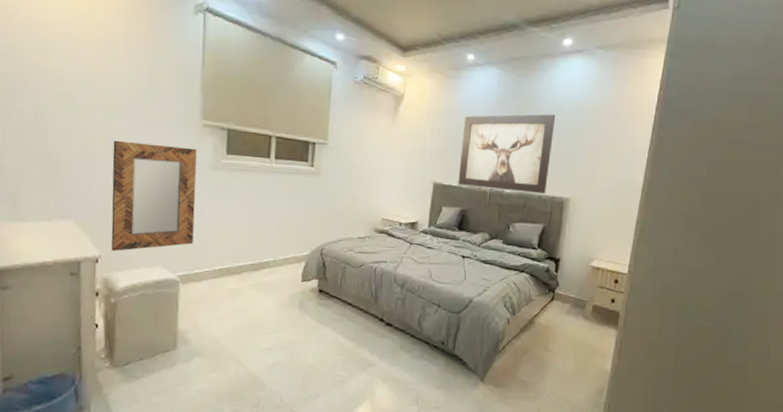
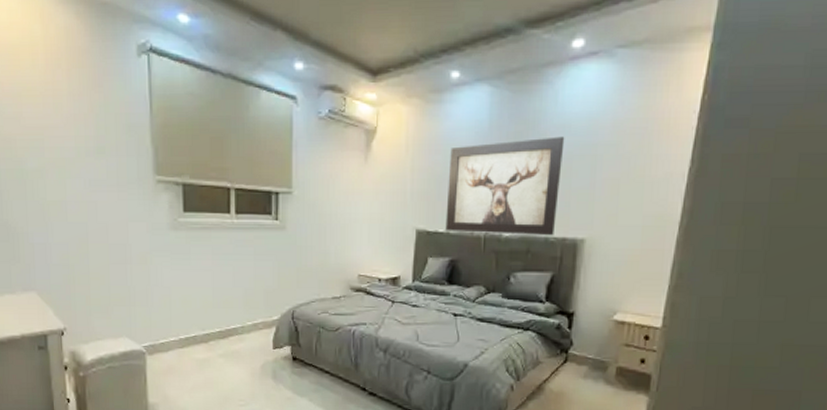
home mirror: present [111,140,197,252] -> none [67,204,156,324]

